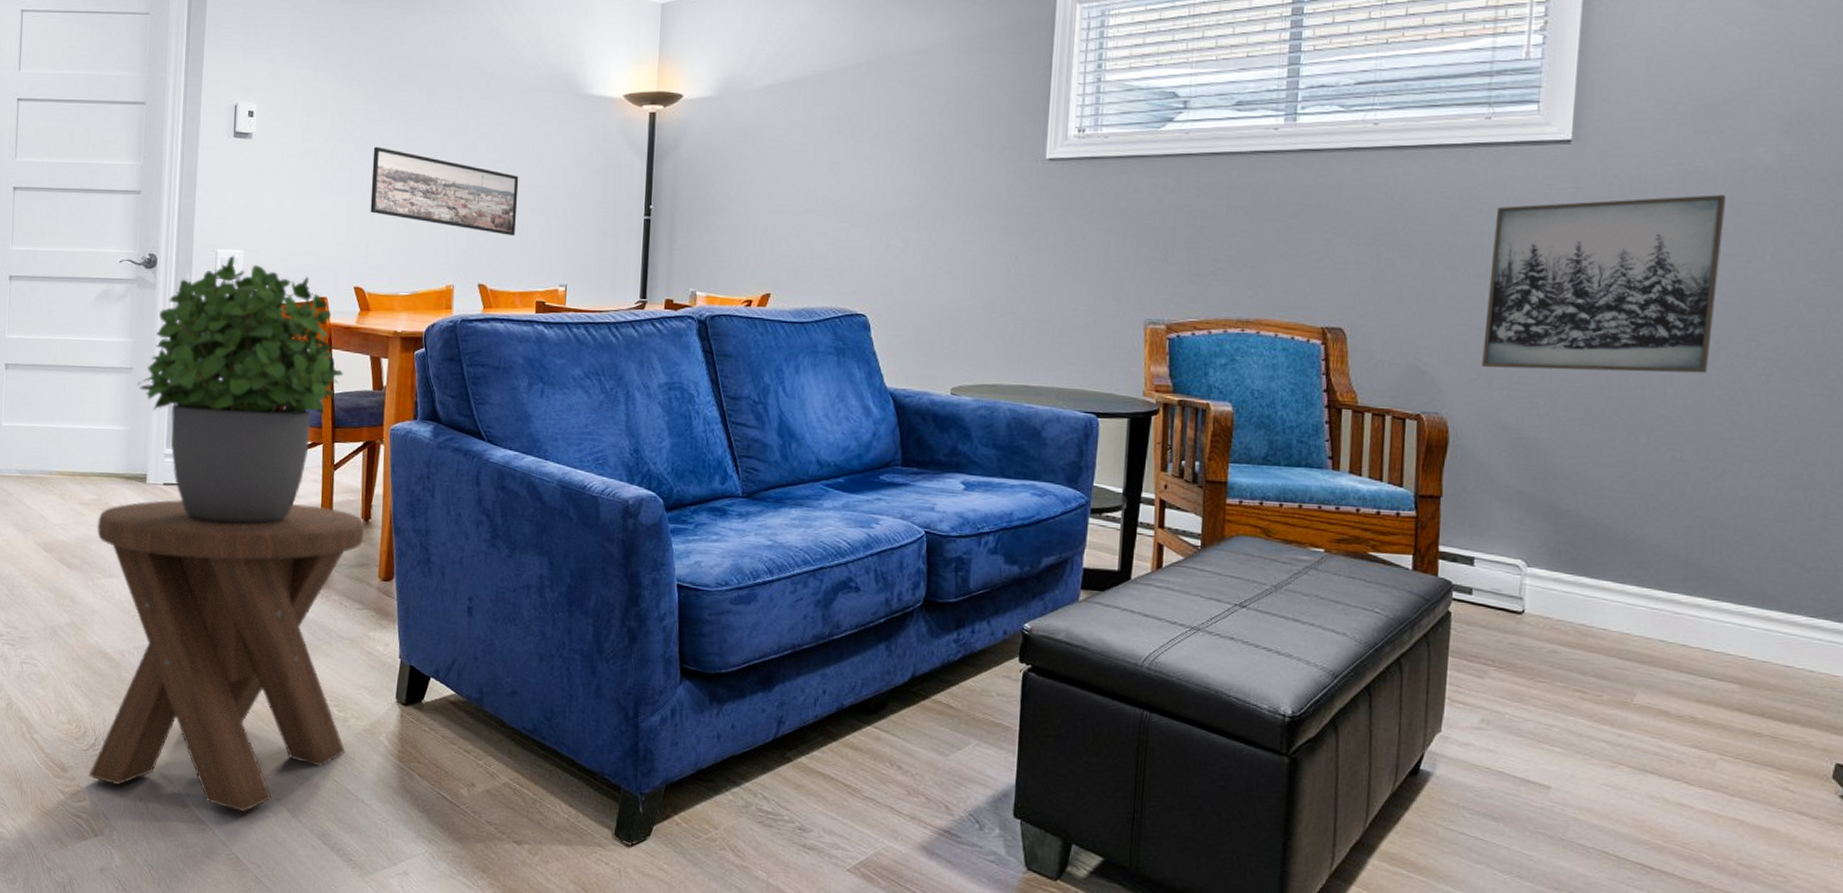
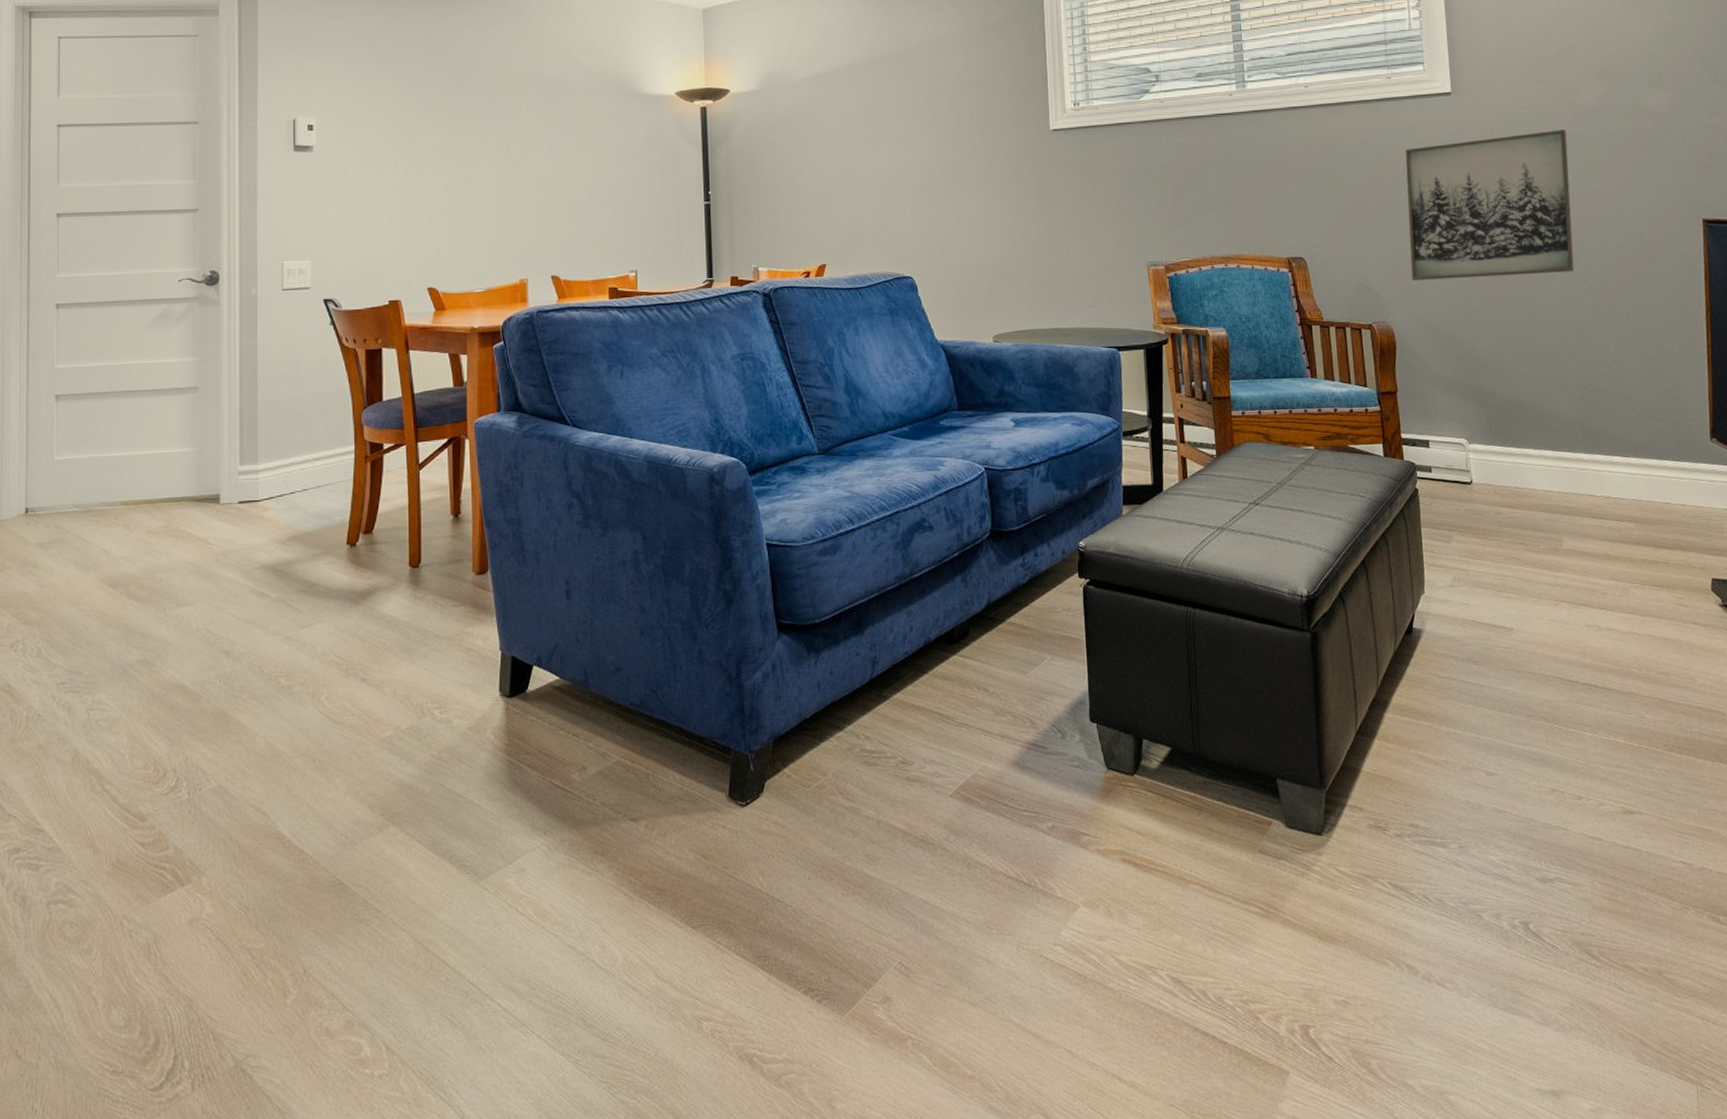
music stool: present [88,499,365,812] -> none [166,506,455,835]
potted plant: present [137,255,344,524] -> none [204,266,423,536]
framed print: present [370,146,519,236] -> none [437,152,584,228]

